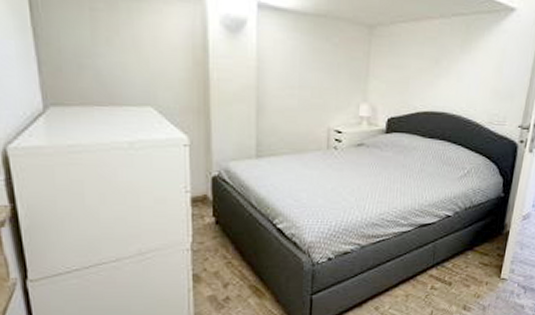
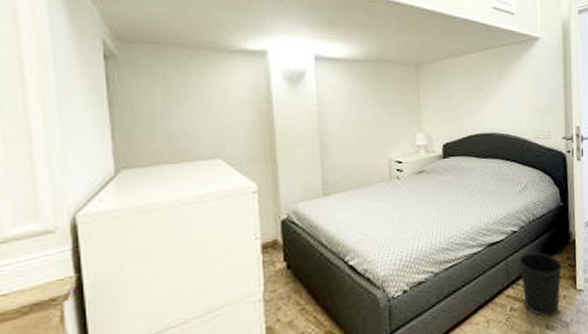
wastebasket: none [446,239,491,299] -> present [519,252,563,317]

